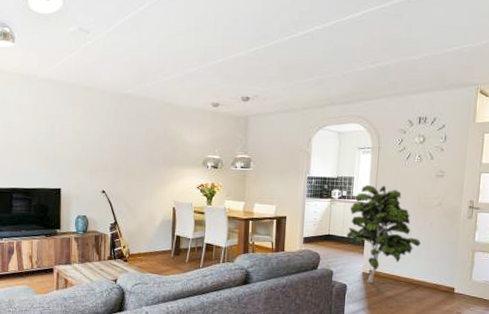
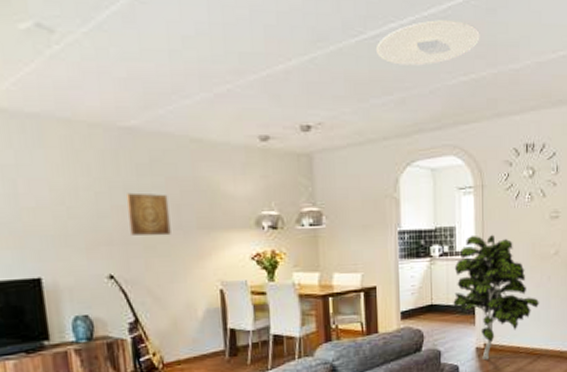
wall art: none [119,137,146,167] -> present [127,192,171,236]
ceiling light: none [304,23,387,57] -> present [377,20,480,66]

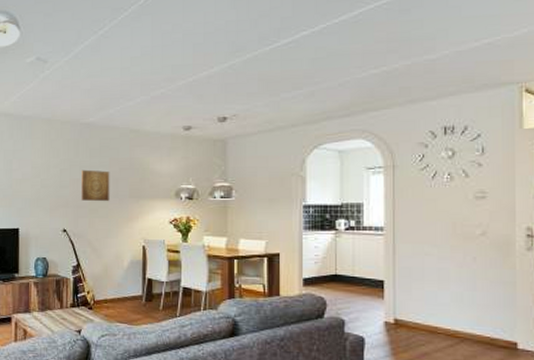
ceiling light: present [377,20,480,66] -> none [289,23,392,65]
indoor plant: present [453,234,539,361] -> none [359,211,462,336]

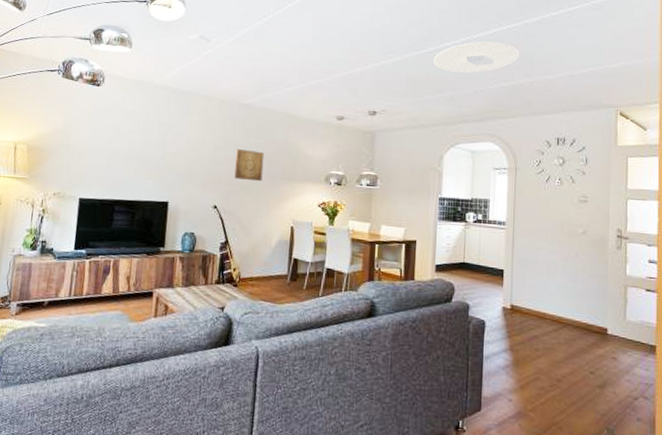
ceiling light: none [289,23,392,65] -> present [434,41,520,74]

